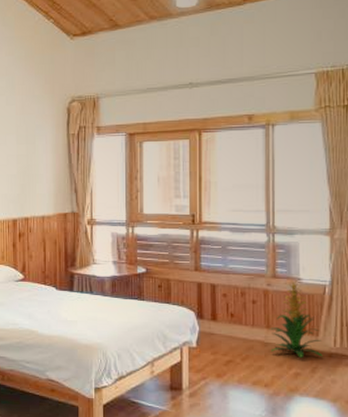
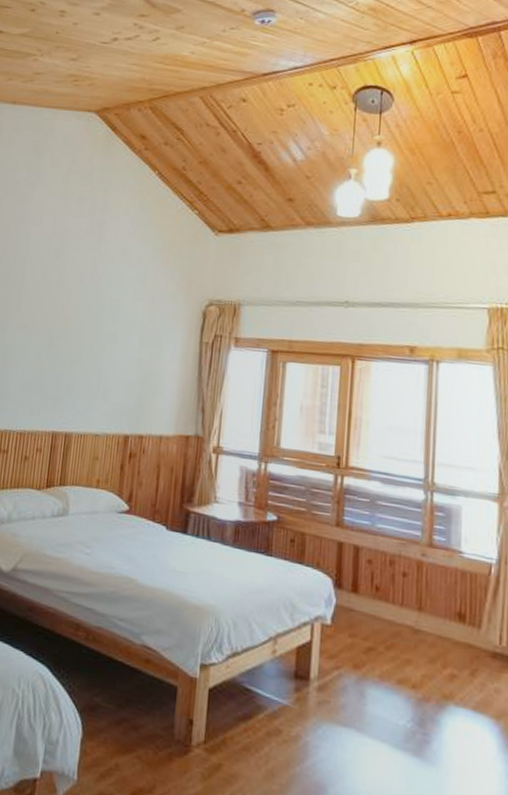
indoor plant: present [269,280,323,358] -> none [421,552,485,657]

